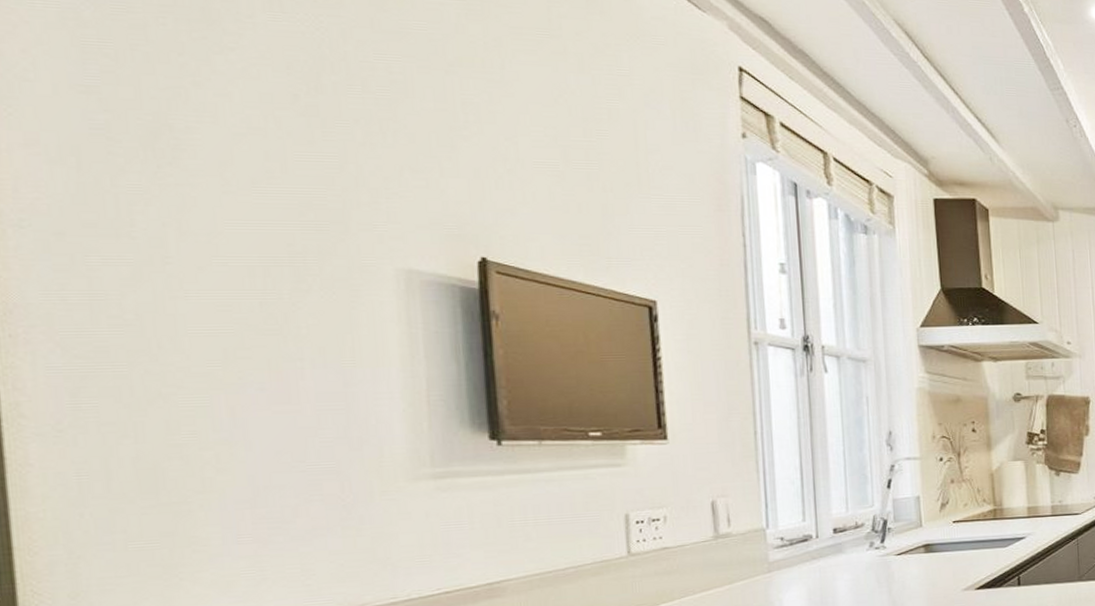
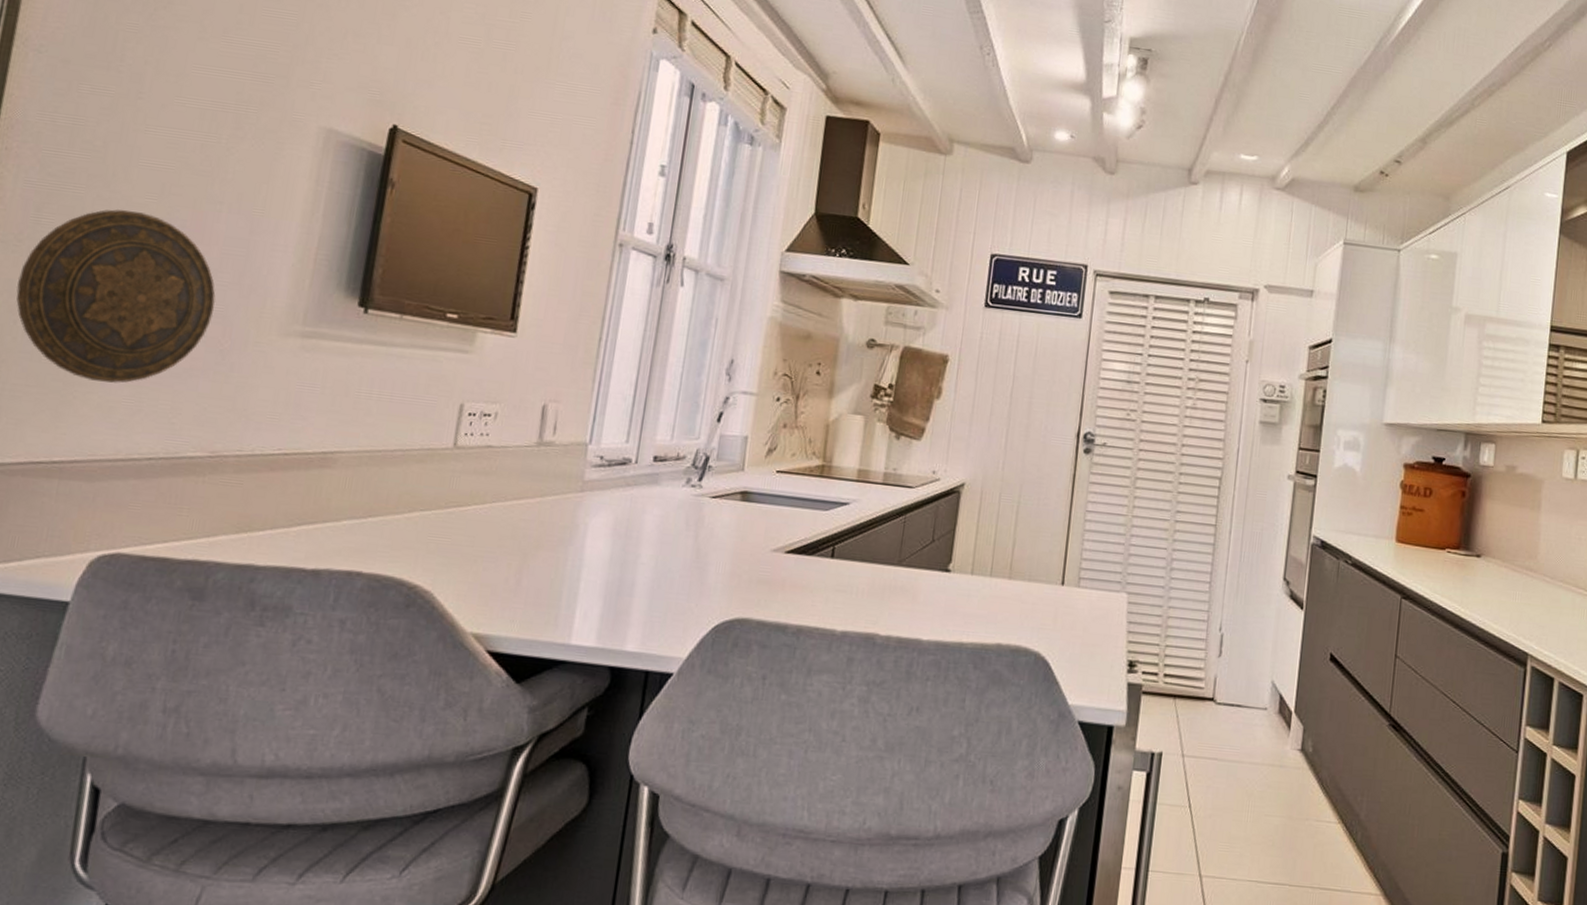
decorative plate: none [71,382,324,559] -> present [16,209,216,383]

